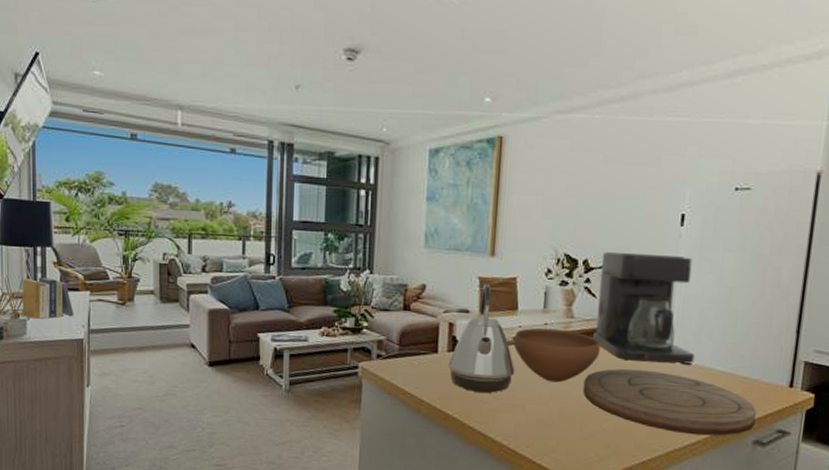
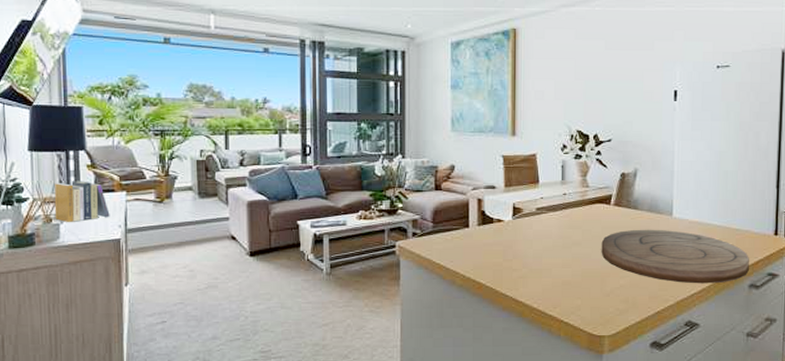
kettle: present [448,283,515,393] -> none [479,160,540,260]
bowl: present [513,327,601,383] -> none [537,197,614,246]
coffee maker: present [592,251,695,364] -> none [606,126,695,222]

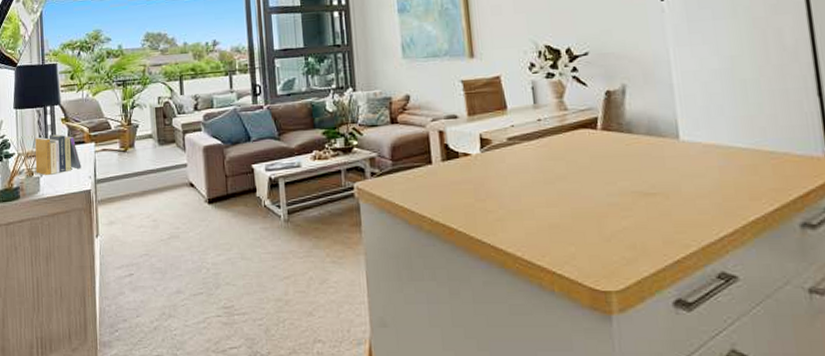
cutting board: present [601,229,749,284] -> none [591,156,797,224]

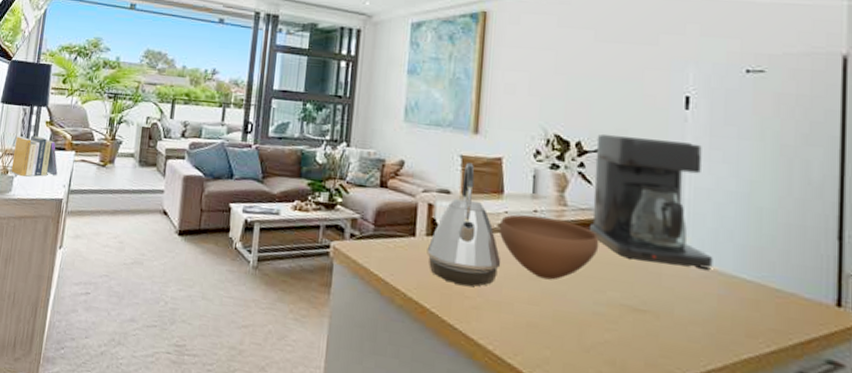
kettle: none [445,85,516,201] -> present [427,162,501,287]
bowl: none [508,123,603,182] -> present [499,214,599,280]
coffee maker: none [584,31,710,148] -> present [588,133,713,269]

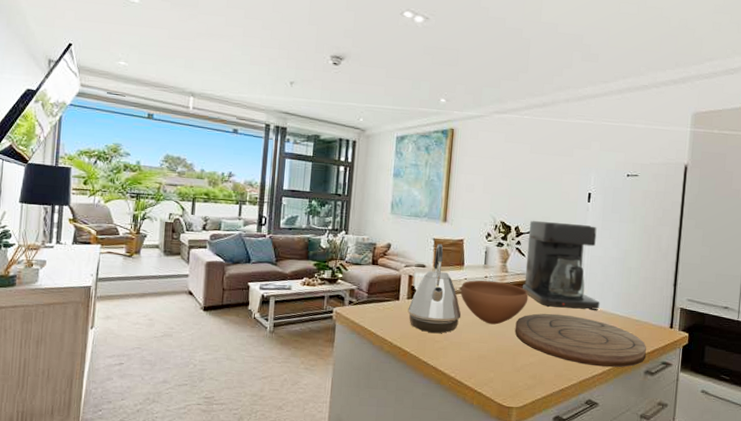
books: present [11,135,58,177] -> none [36,232,85,269]
cutting board: none [580,268,797,363] -> present [515,313,646,368]

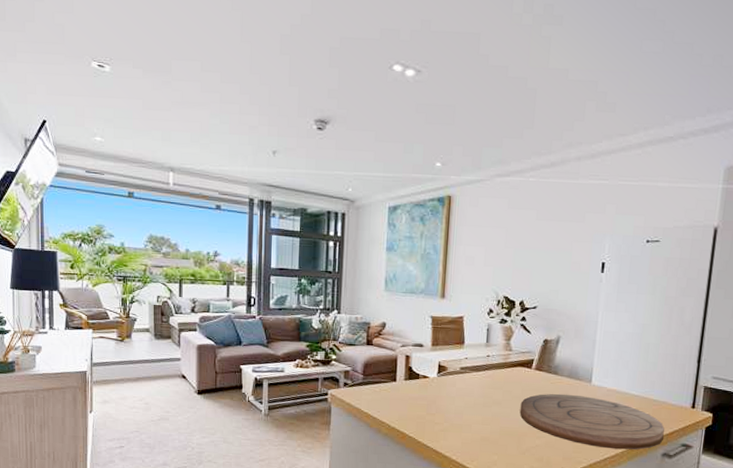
kettle: present [407,243,462,333] -> none [405,321,462,415]
bowl: present [460,280,529,325] -> none [460,359,535,406]
coffee maker: present [522,220,600,310] -> none [527,294,614,390]

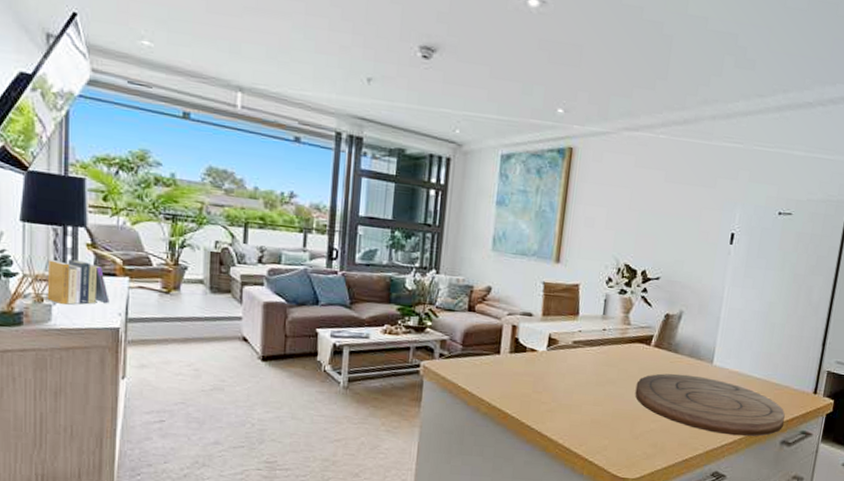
books: none [31,317,78,355] -> present [47,259,110,305]

